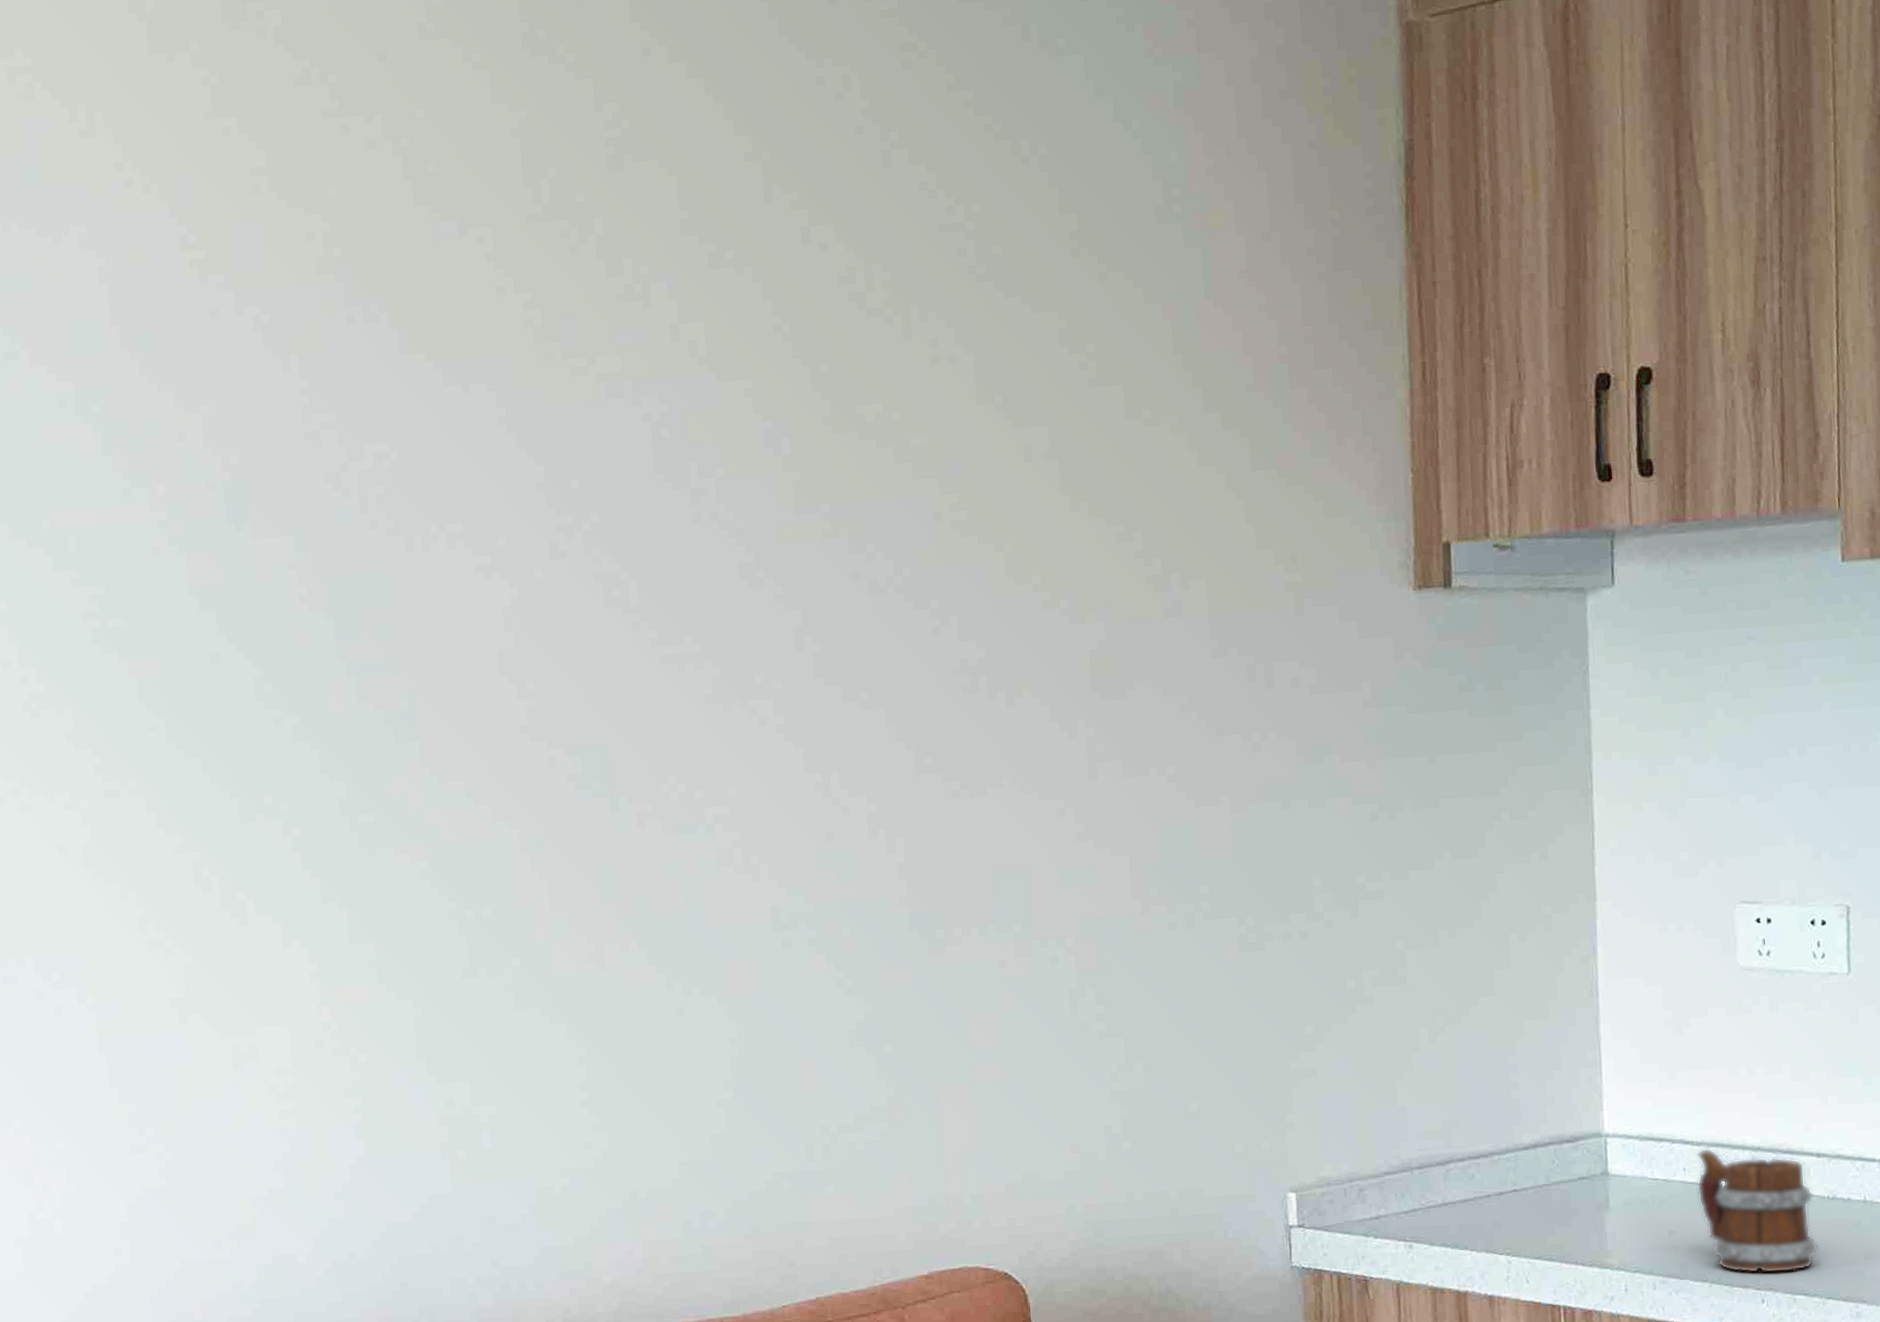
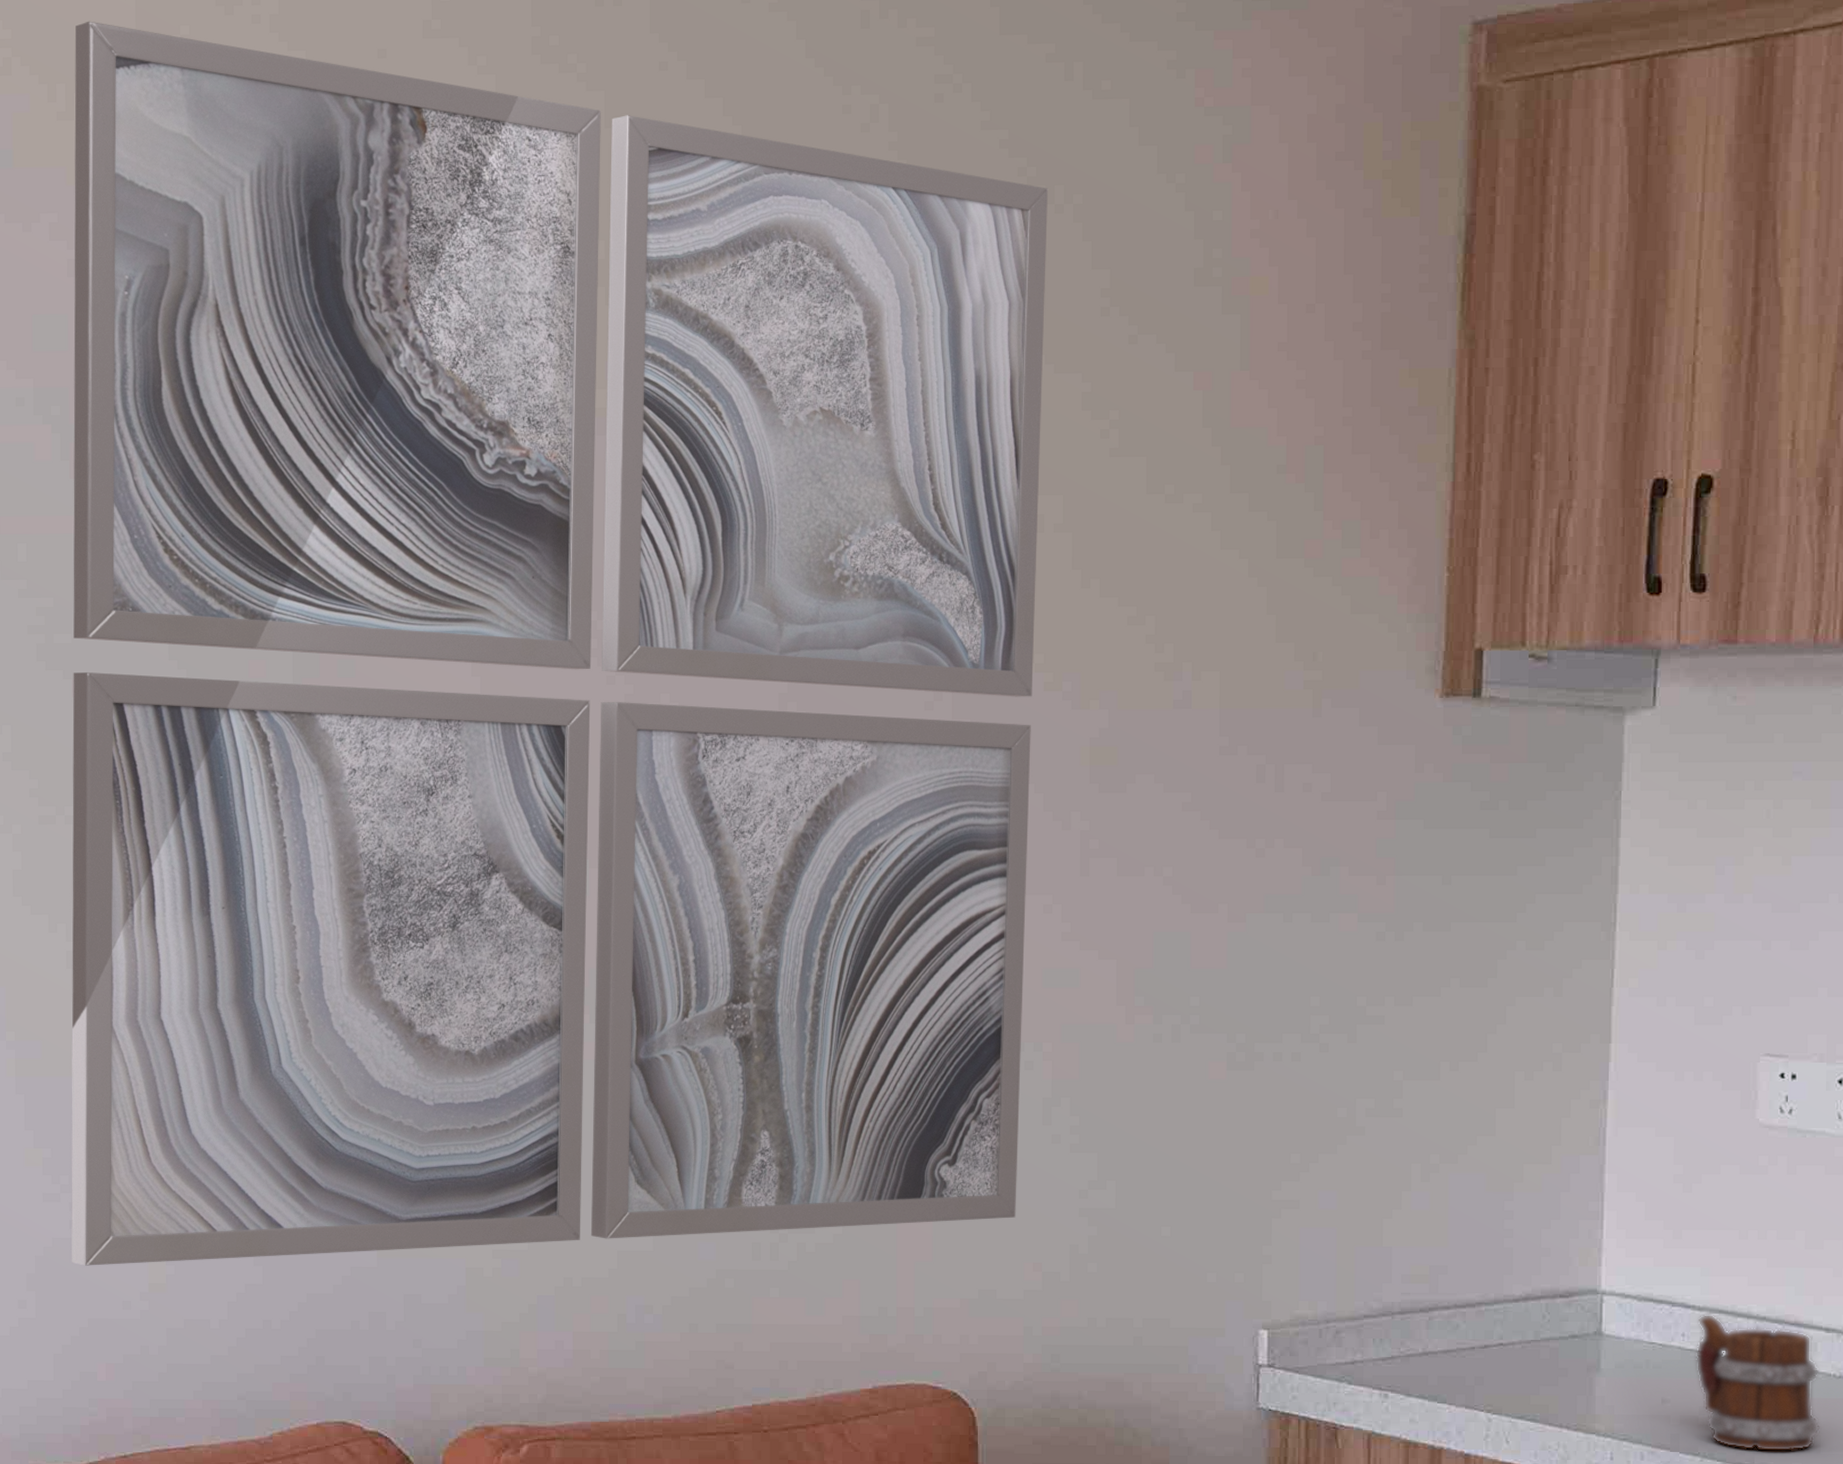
wall art: none [91,44,1052,1212] -> present [71,21,1048,1266]

